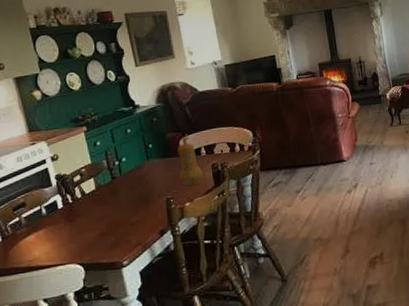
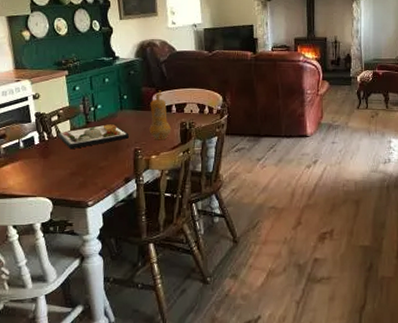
dinner plate: none [82,176,159,209] -> present [58,124,129,150]

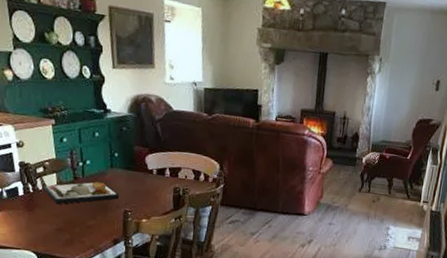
pepper mill: present [149,90,172,140] -> none [140,151,164,204]

